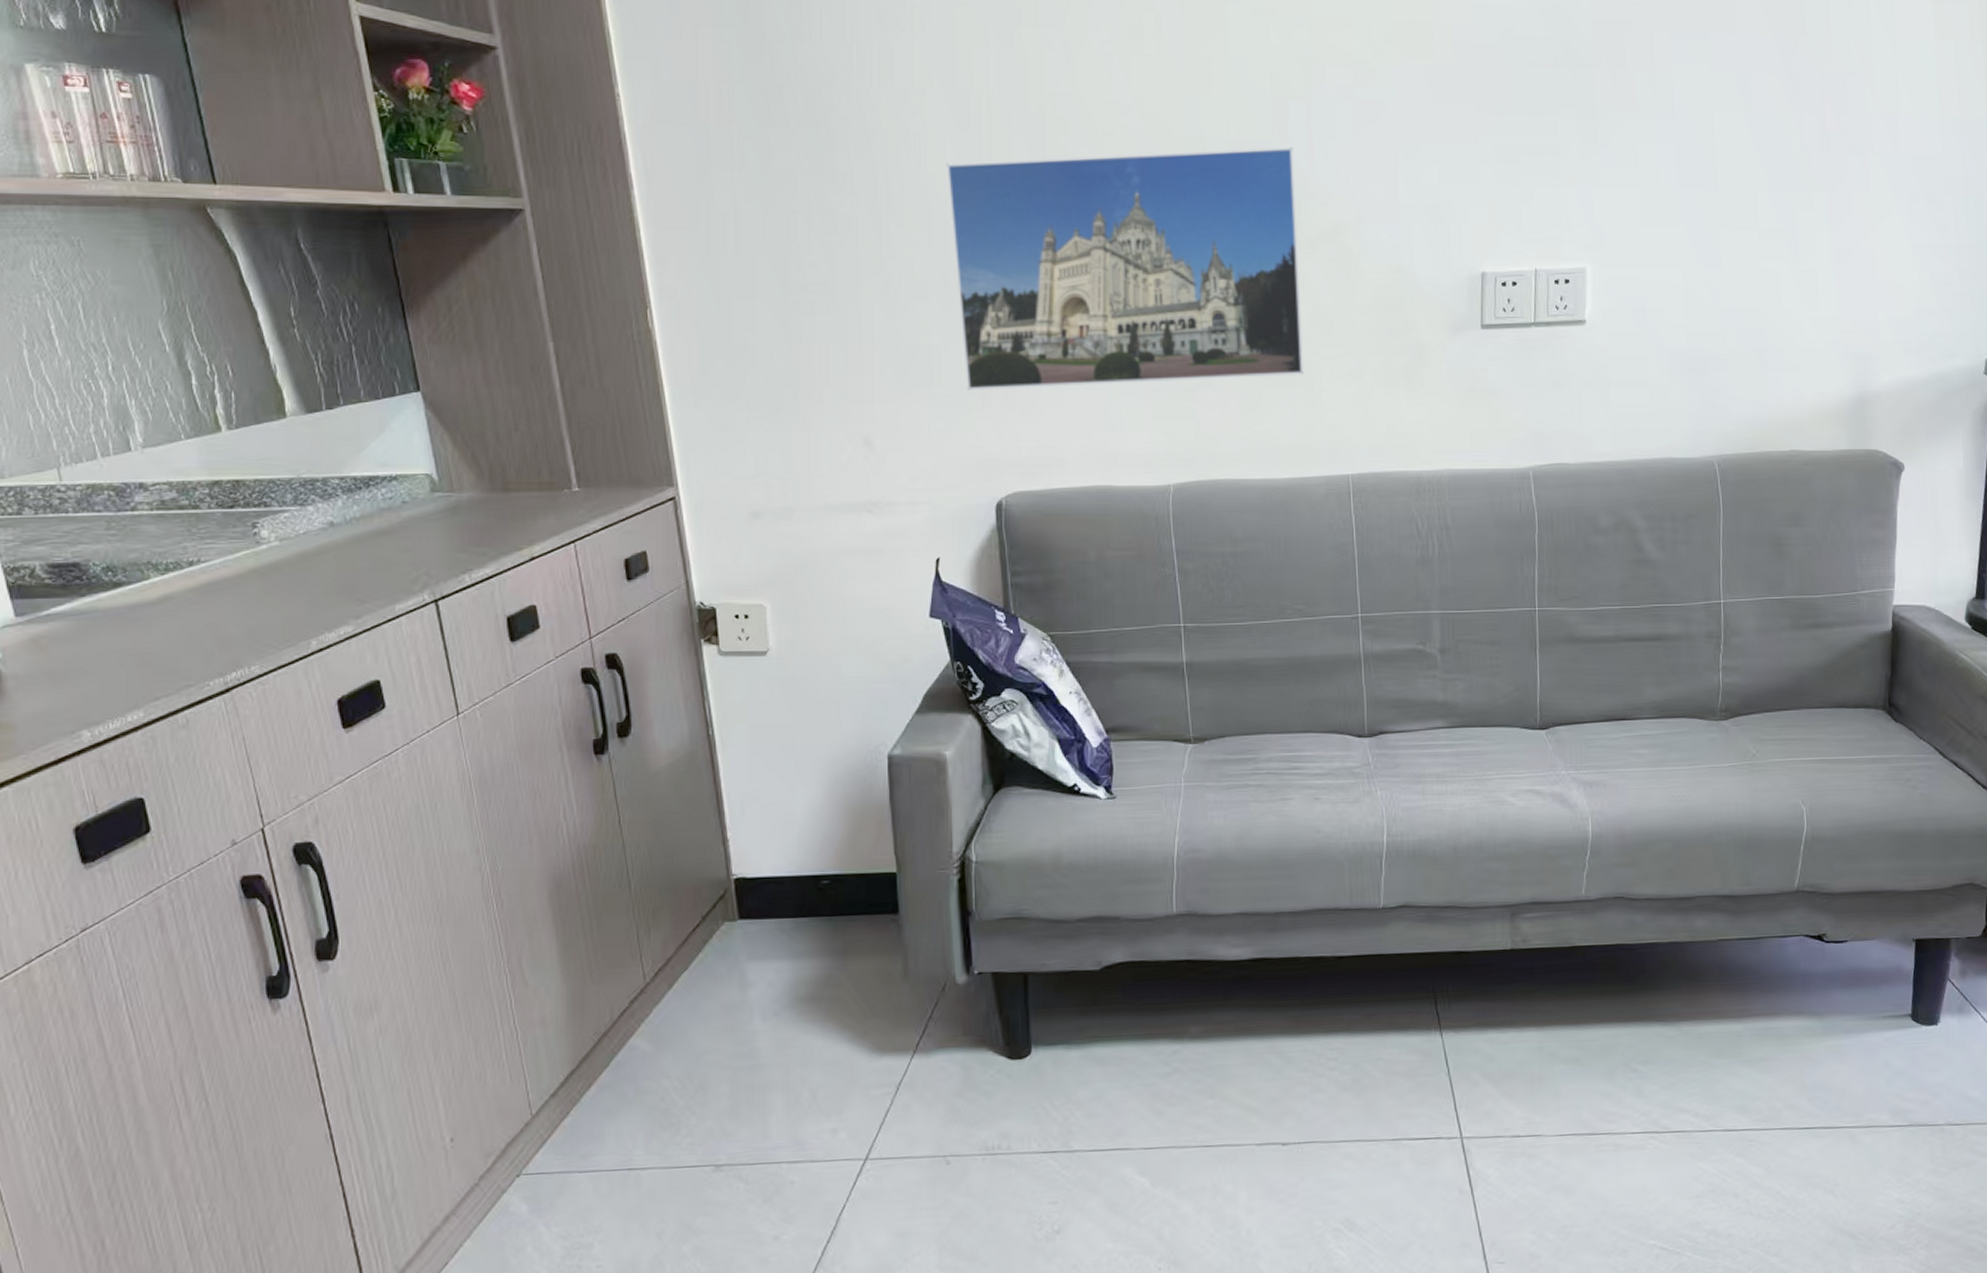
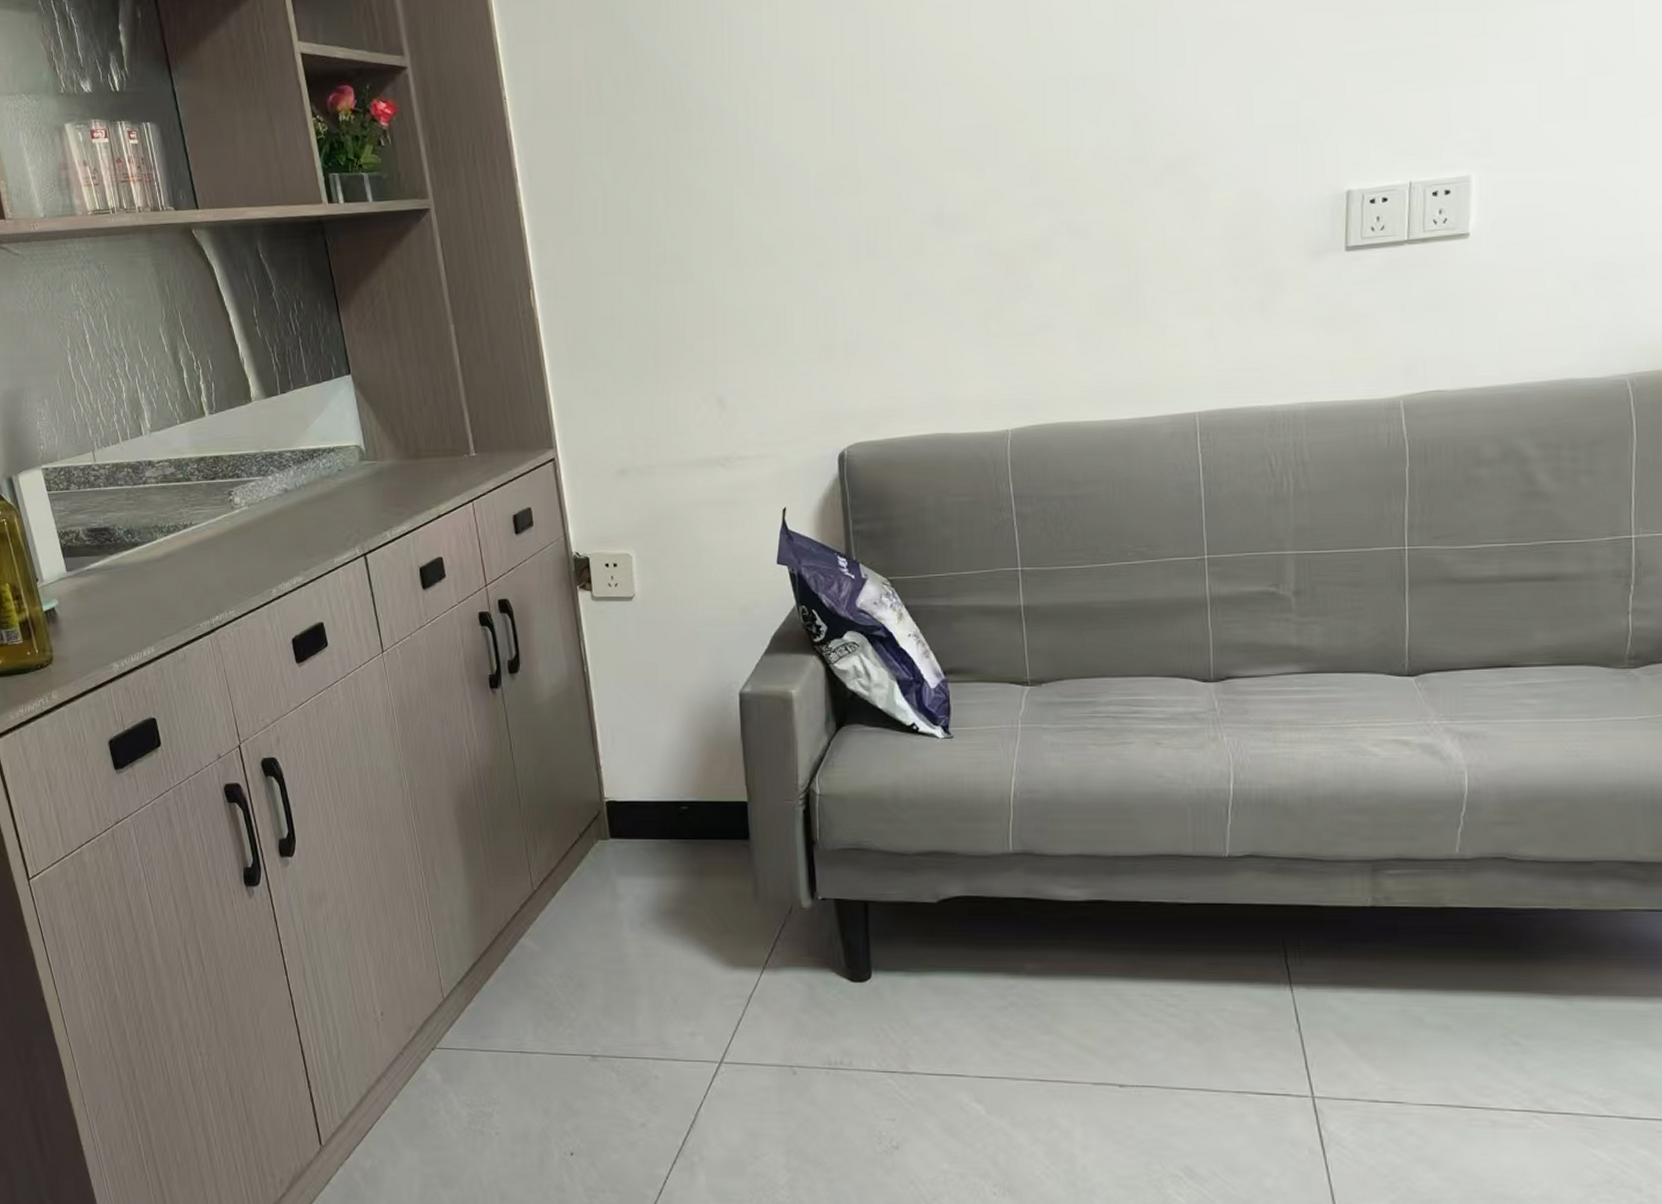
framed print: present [946,147,1304,390] -> none [792,78,1148,347]

